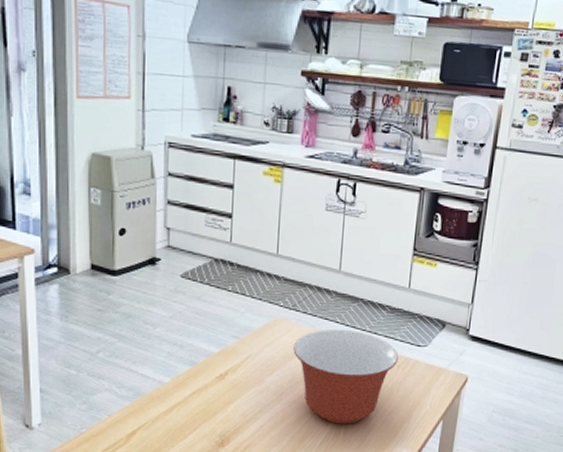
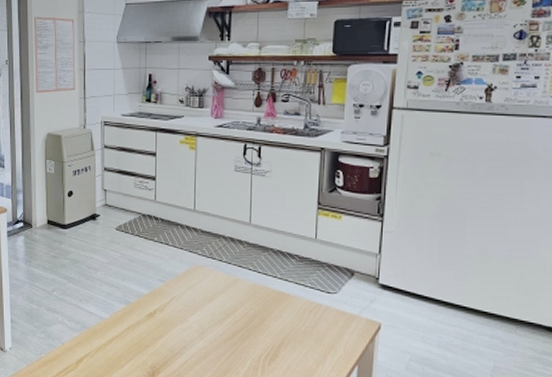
mixing bowl: present [293,328,398,424] -> none [212,275,309,364]

